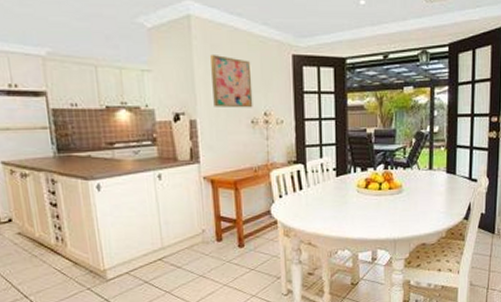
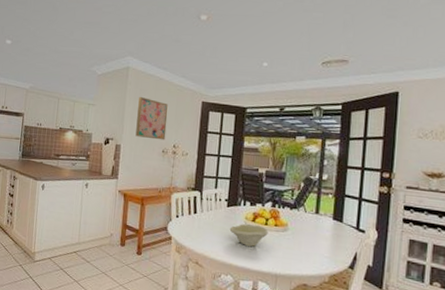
bowl: none [341,192,383,216] -> present [229,224,269,247]

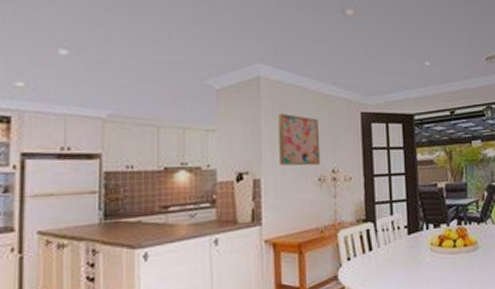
bowl: present [229,224,269,247] -> none [414,250,458,277]

